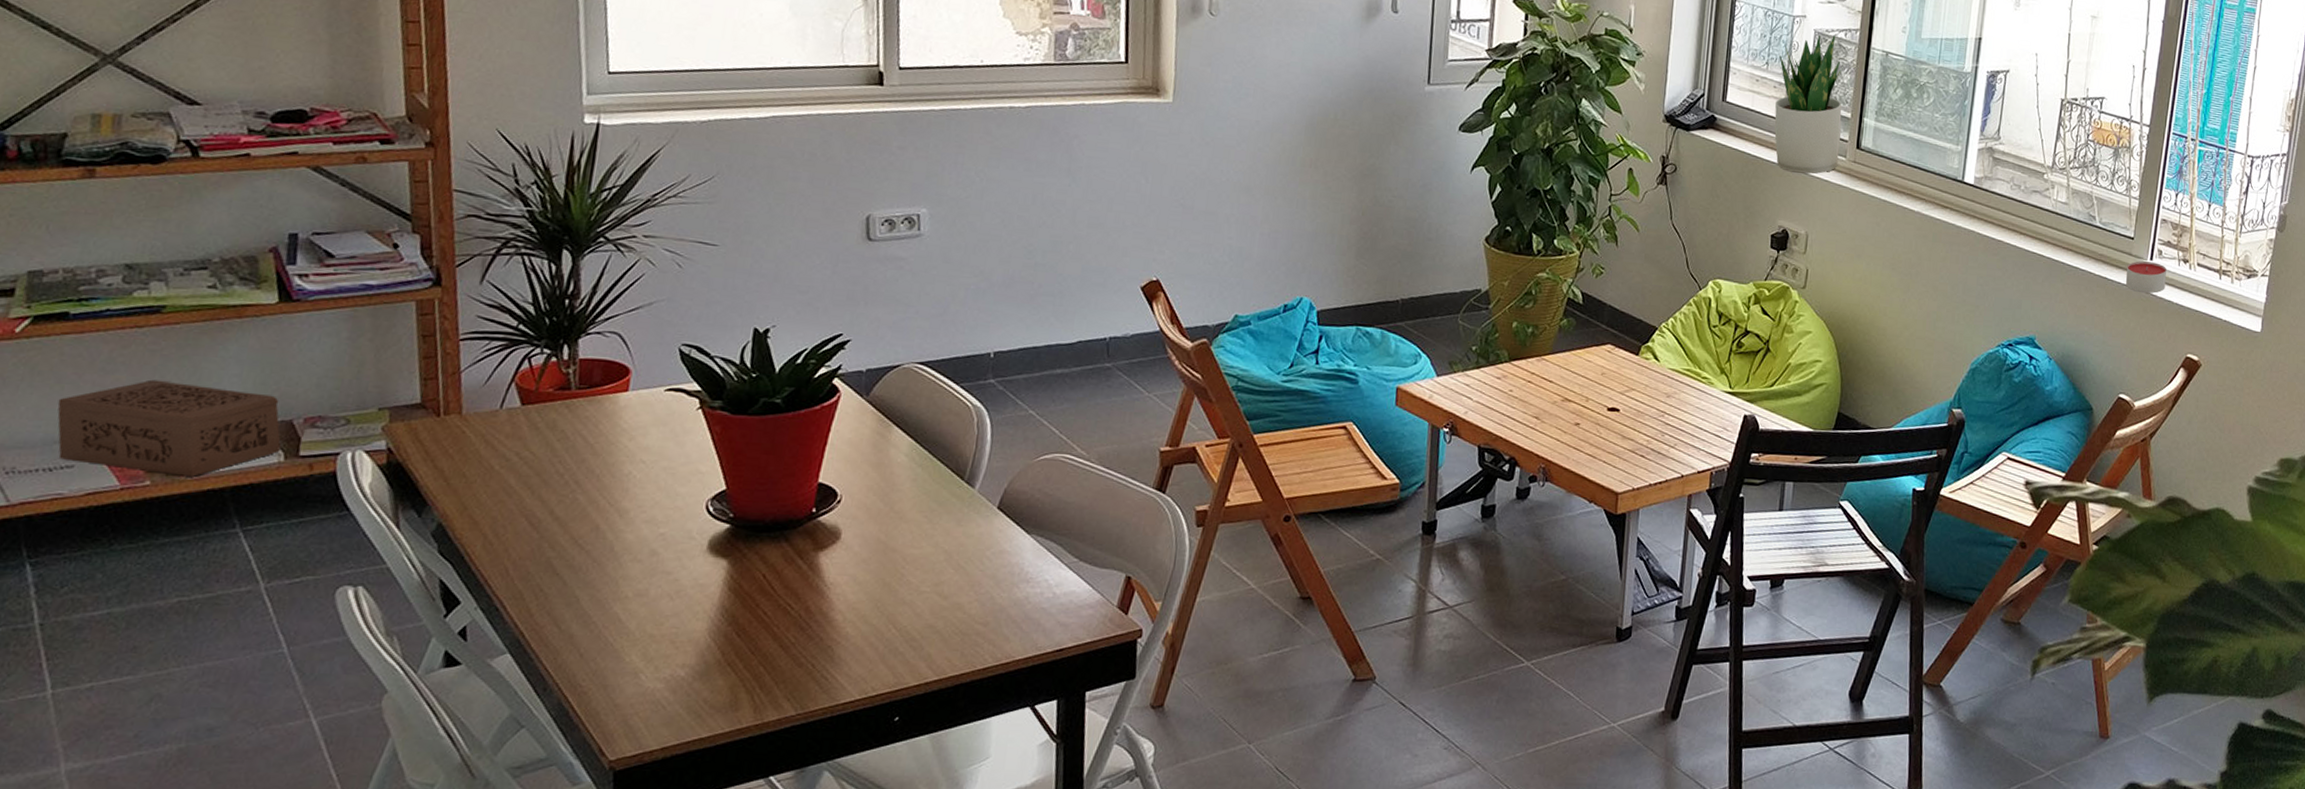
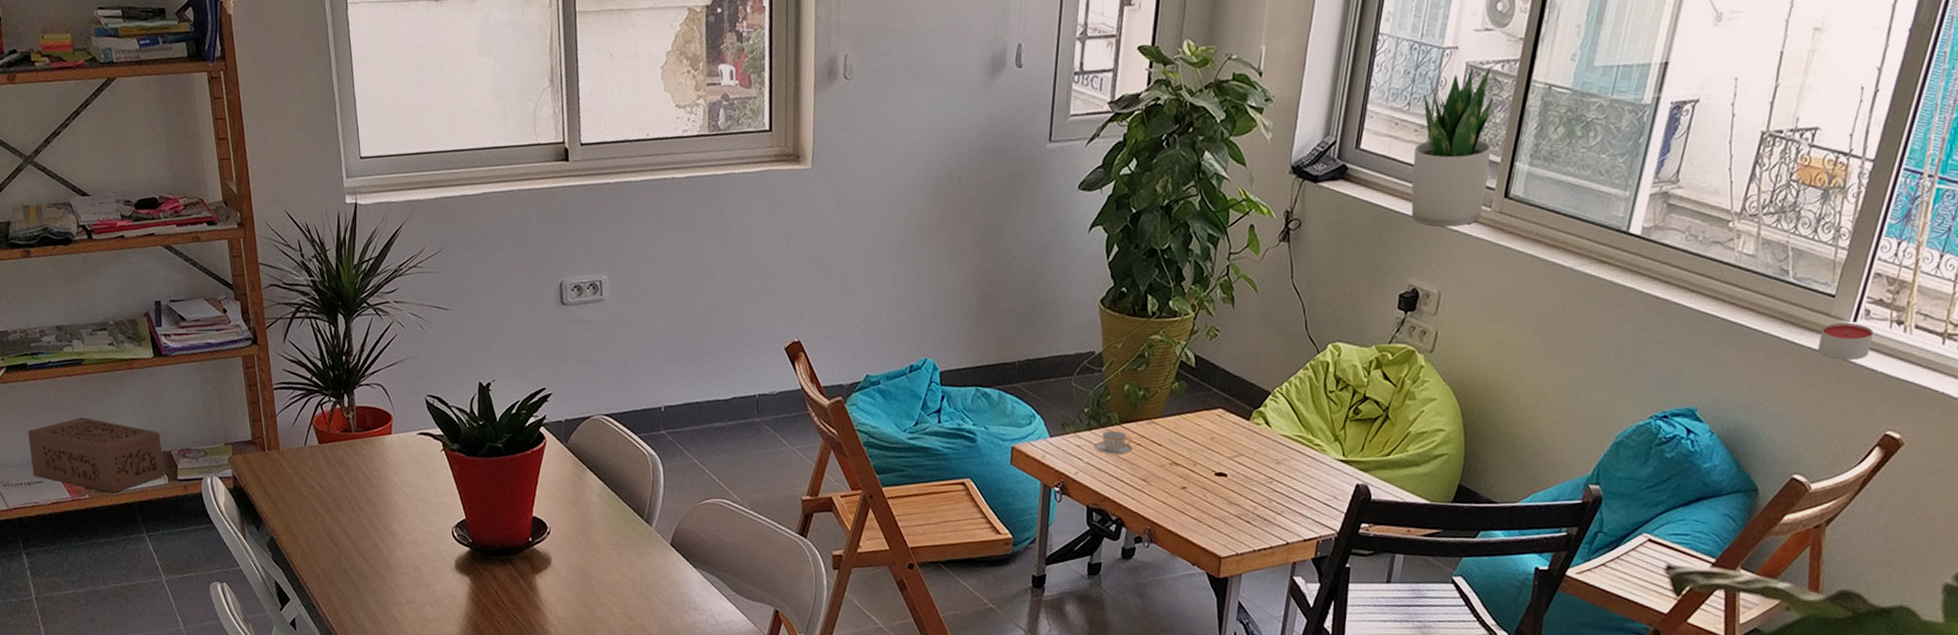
teacup: none [1483,368,1524,395] -> present [1093,431,1133,457]

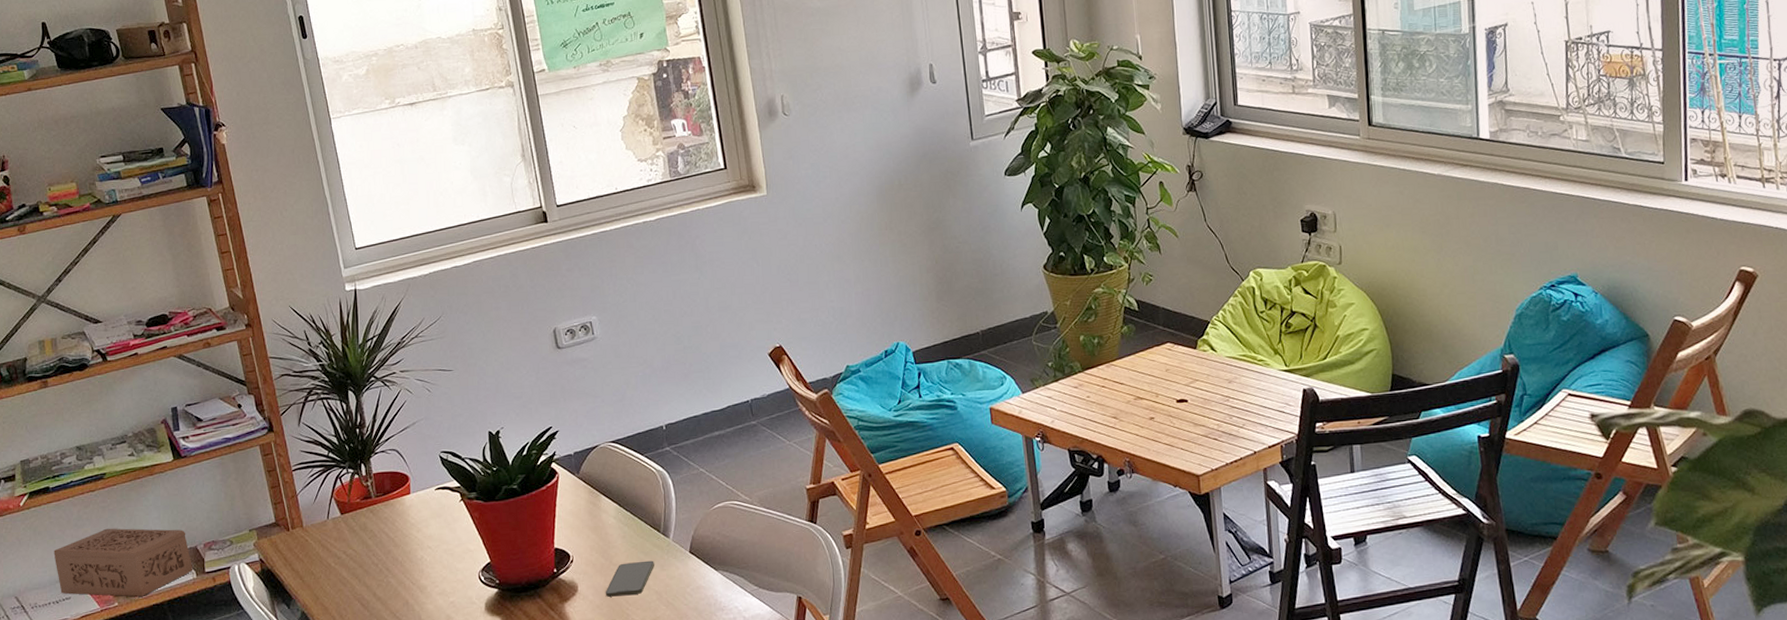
phone: none [578,544,633,579] -> present [605,560,654,597]
teacup: present [1093,431,1133,457] -> none [1063,378,1099,402]
planter: present [1411,67,1498,228] -> none [1279,23,1353,160]
candle: present [1817,322,1874,361] -> none [1661,182,1706,215]

